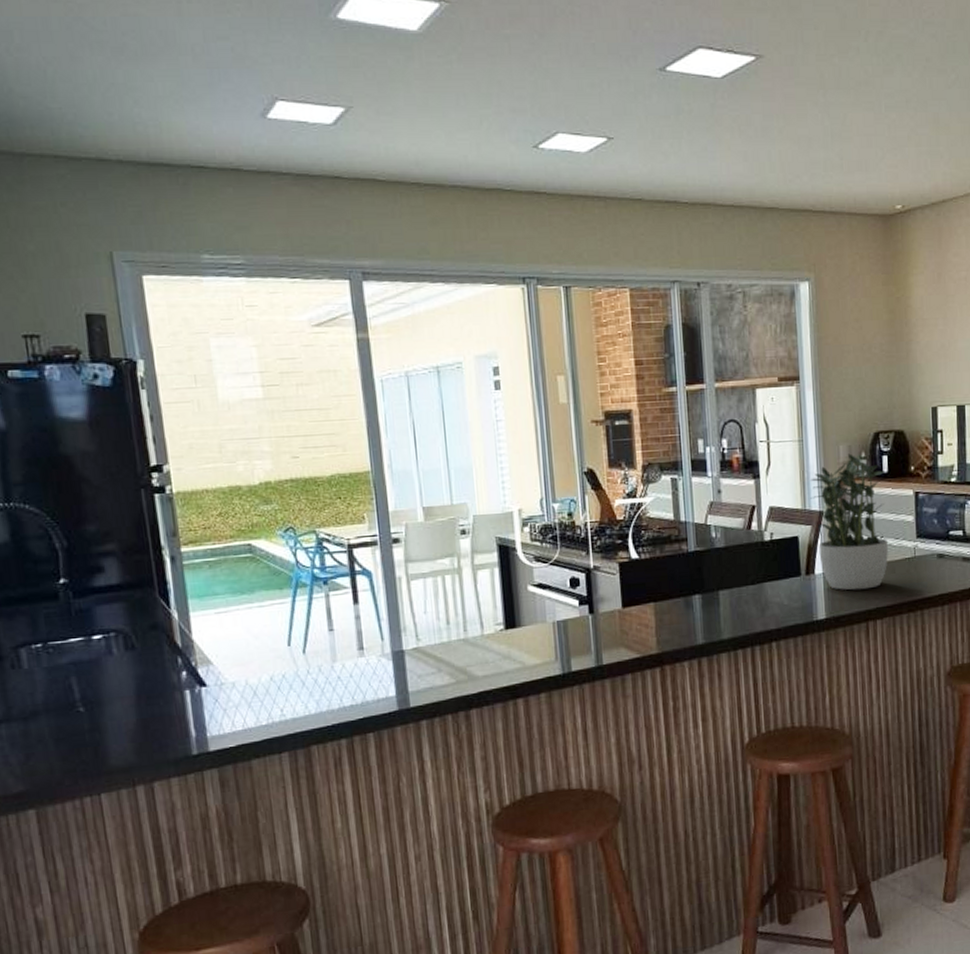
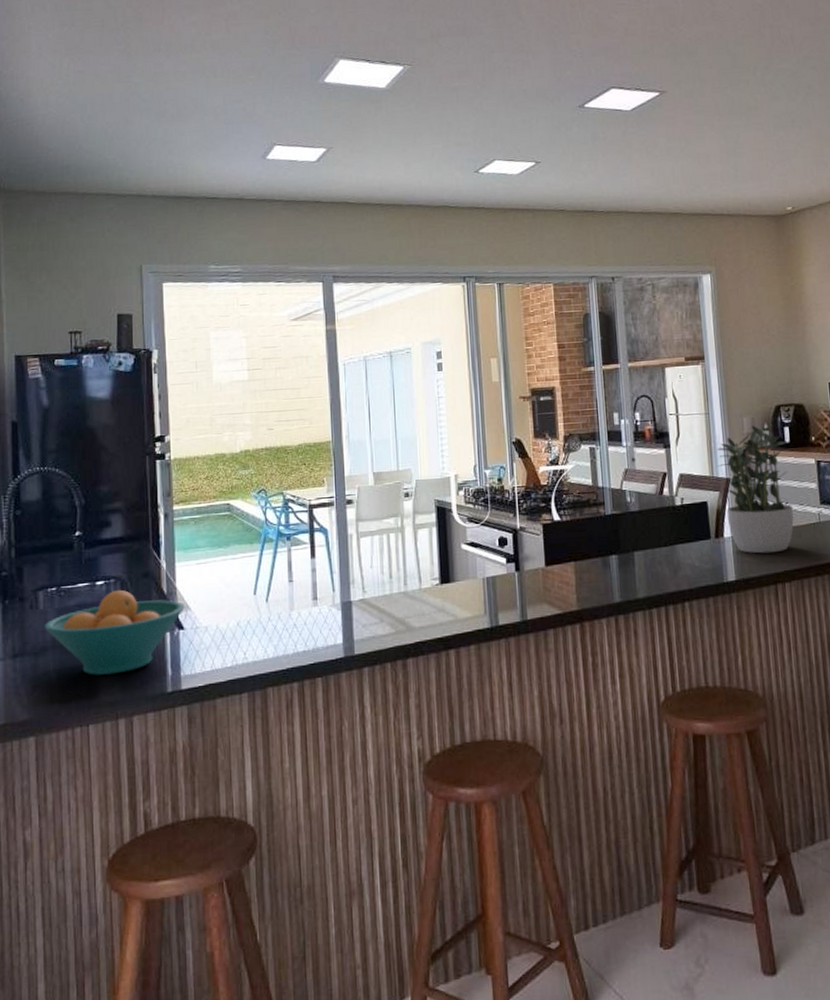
fruit bowl: none [31,644,206,741] -> present [44,589,185,676]

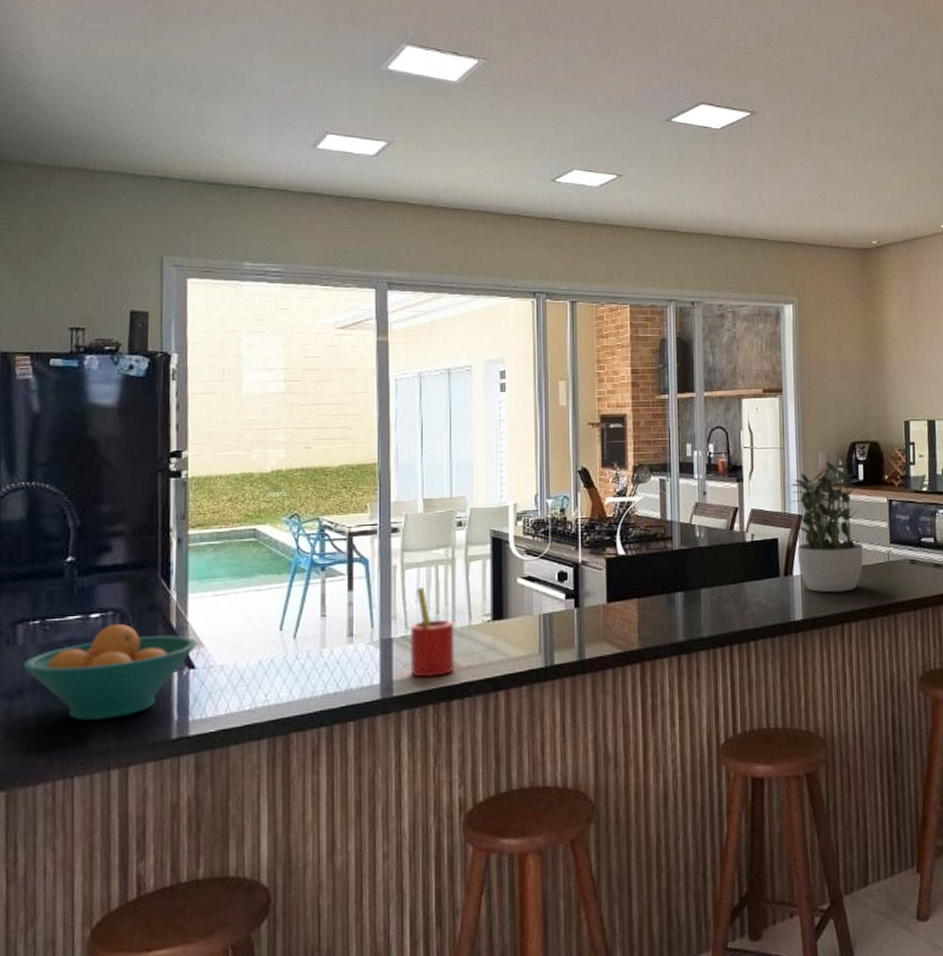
straw: none [366,554,409,638] -> present [410,587,455,678]

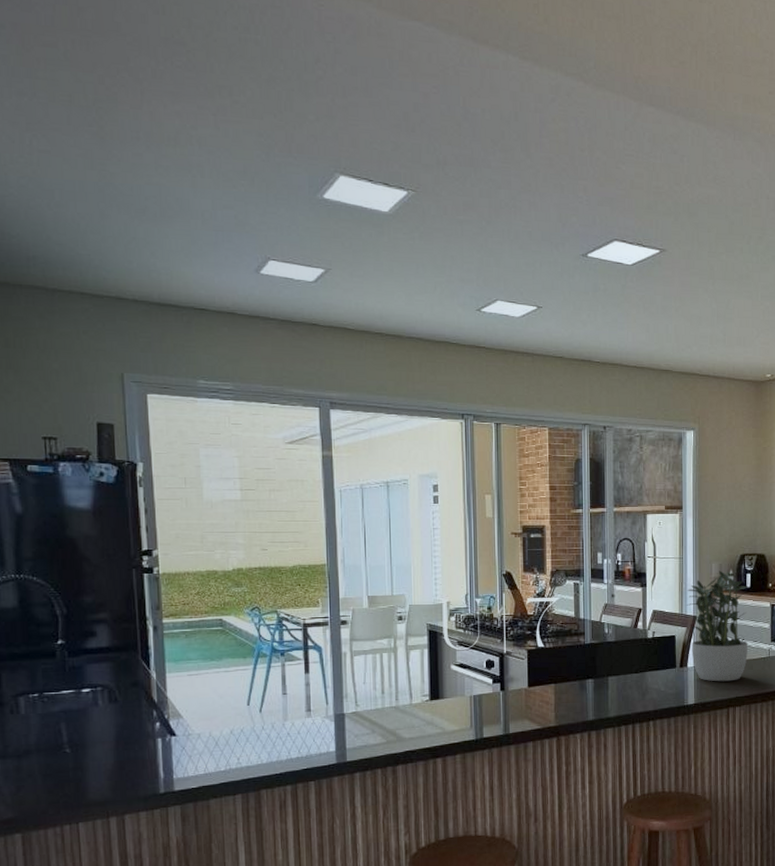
fruit bowl: present [22,623,197,722] -> none [26,697,177,778]
straw: present [410,587,455,678] -> none [359,671,399,746]

